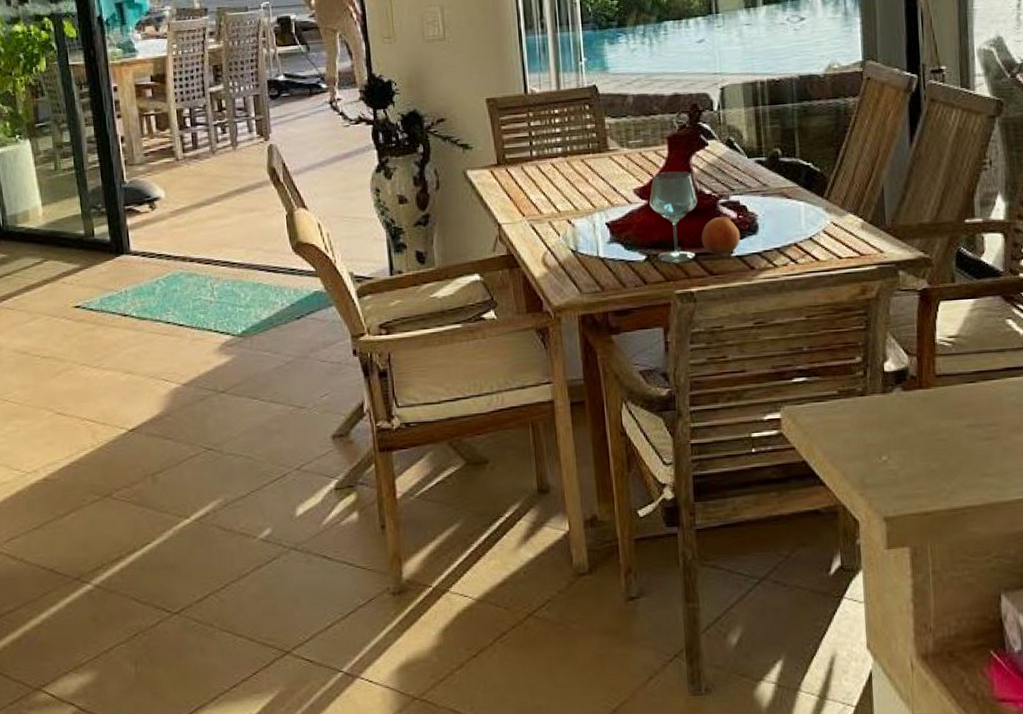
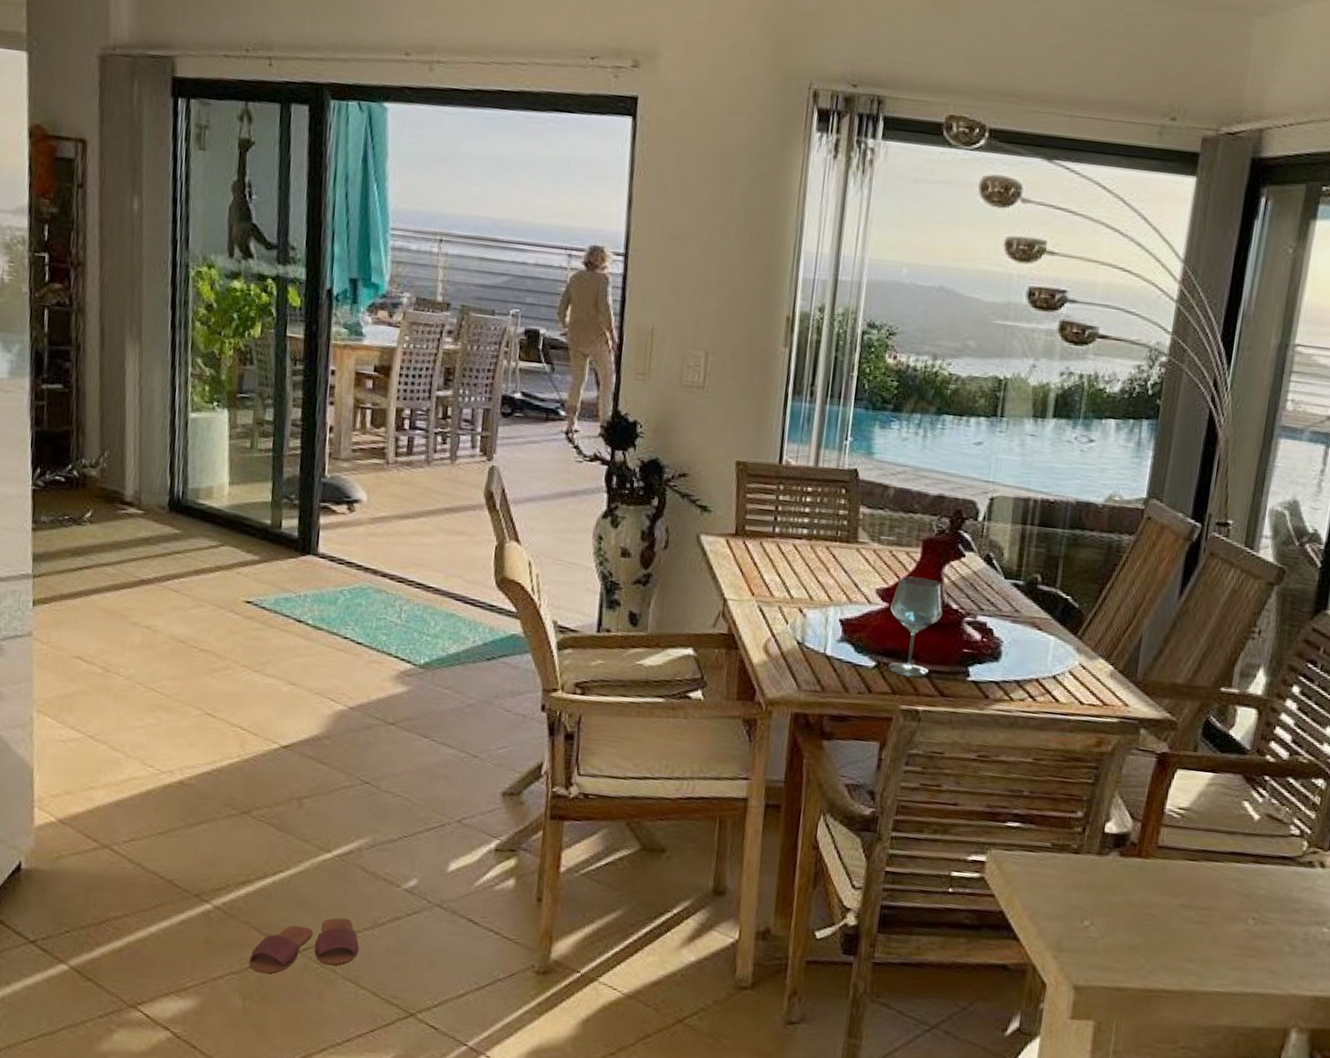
slippers: none [134,576,230,639] -> present [249,918,359,974]
fruit: present [701,216,741,255] -> none [938,635,981,677]

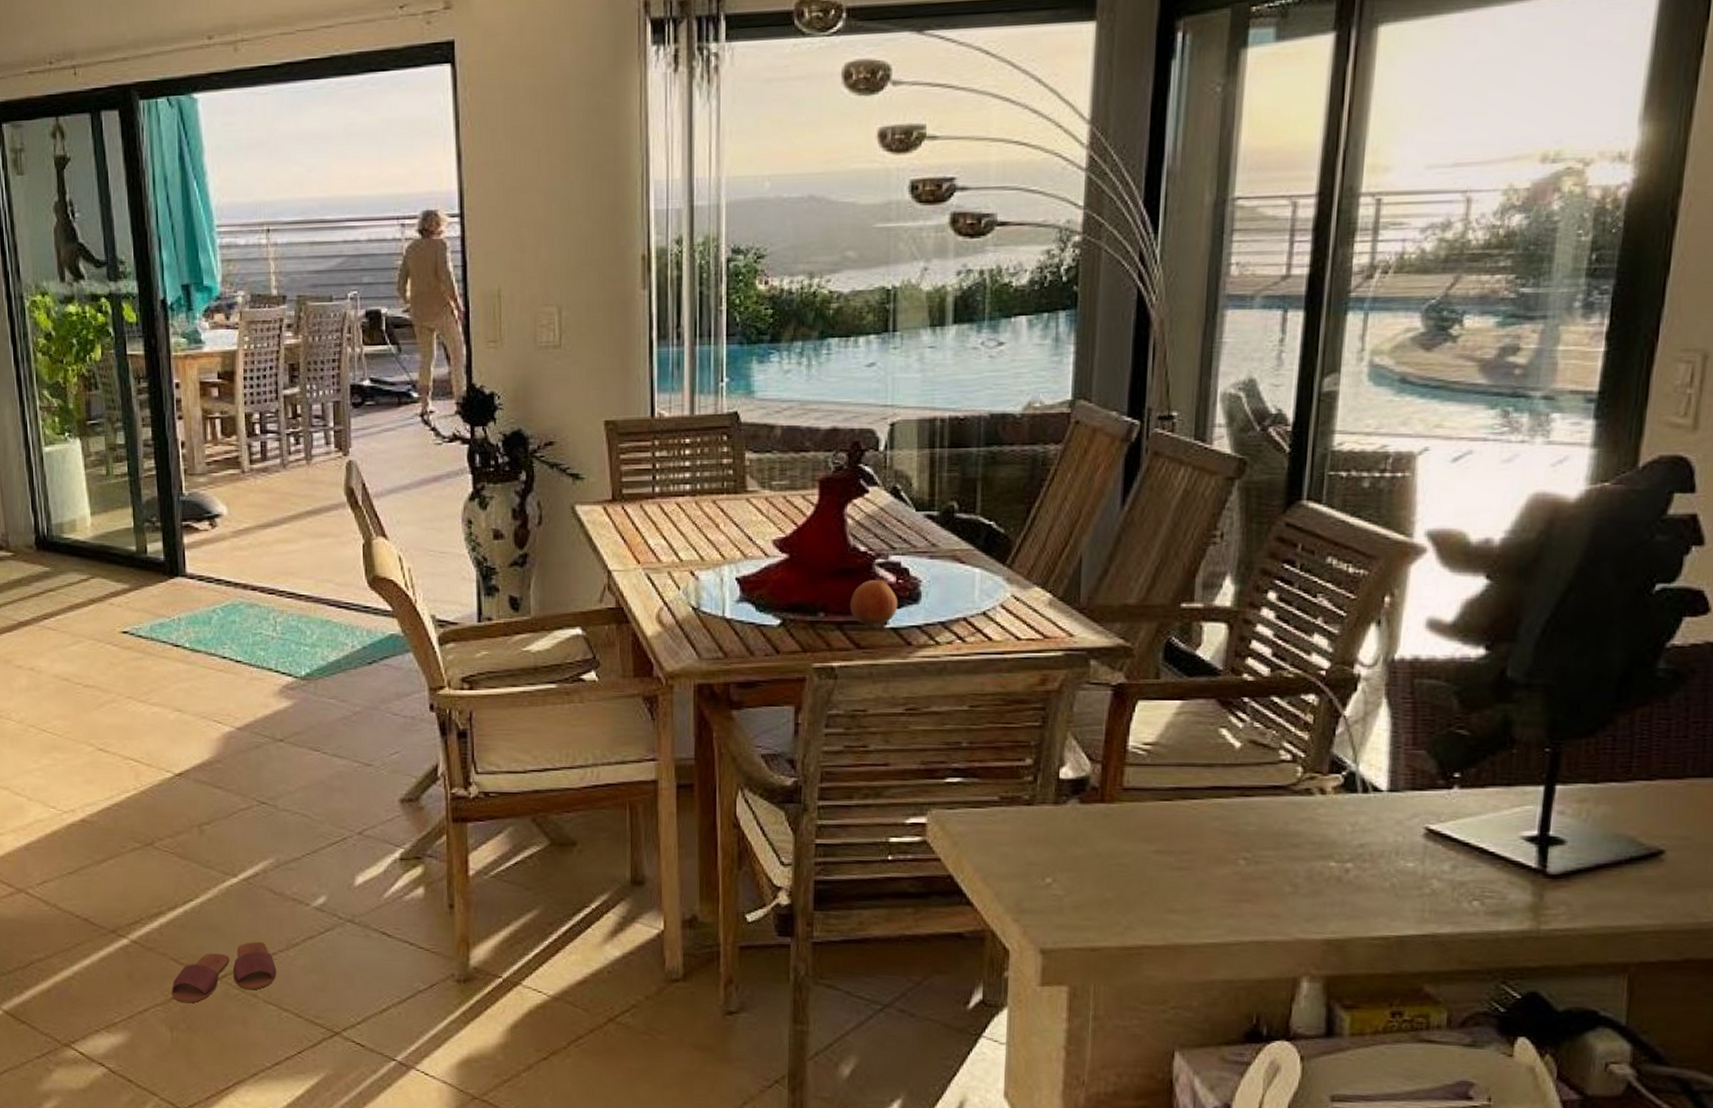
wine glass: present [888,576,943,677] -> none [791,521,849,631]
fruit: none [938,635,981,677] -> present [849,579,899,625]

